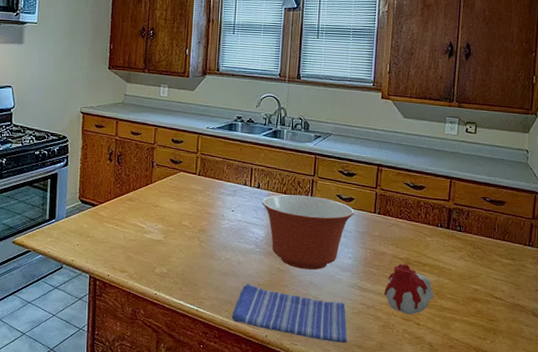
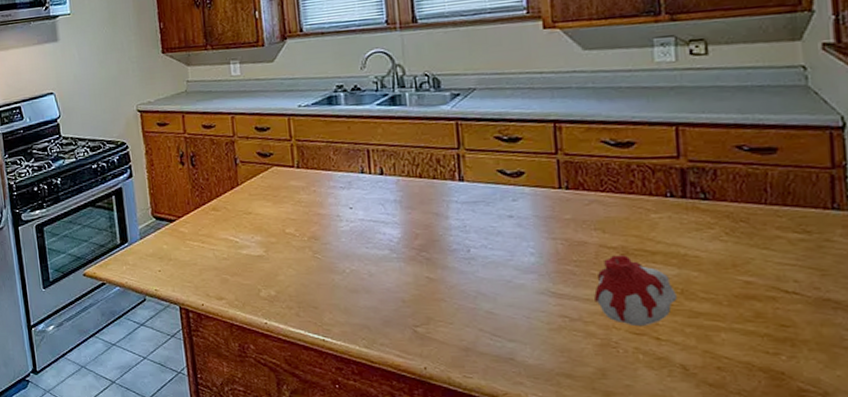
dish towel: present [231,284,348,343] -> none [372,301,548,371]
mixing bowl: present [262,194,354,270] -> none [390,176,528,275]

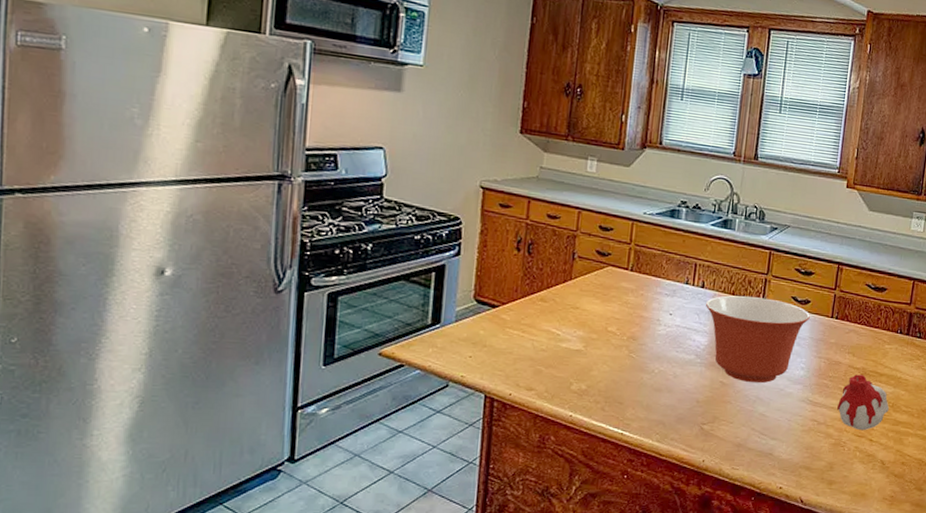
mixing bowl: none [390,176,528,275] -> present [706,295,810,383]

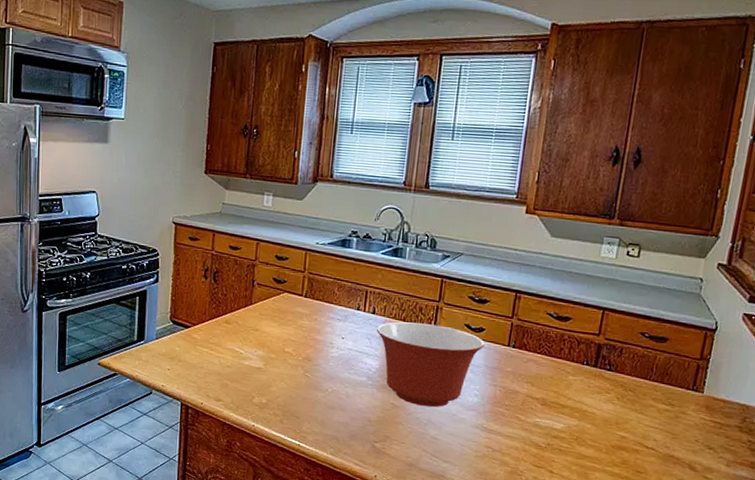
candle: present [837,374,889,431] -> none [514,404,573,462]

